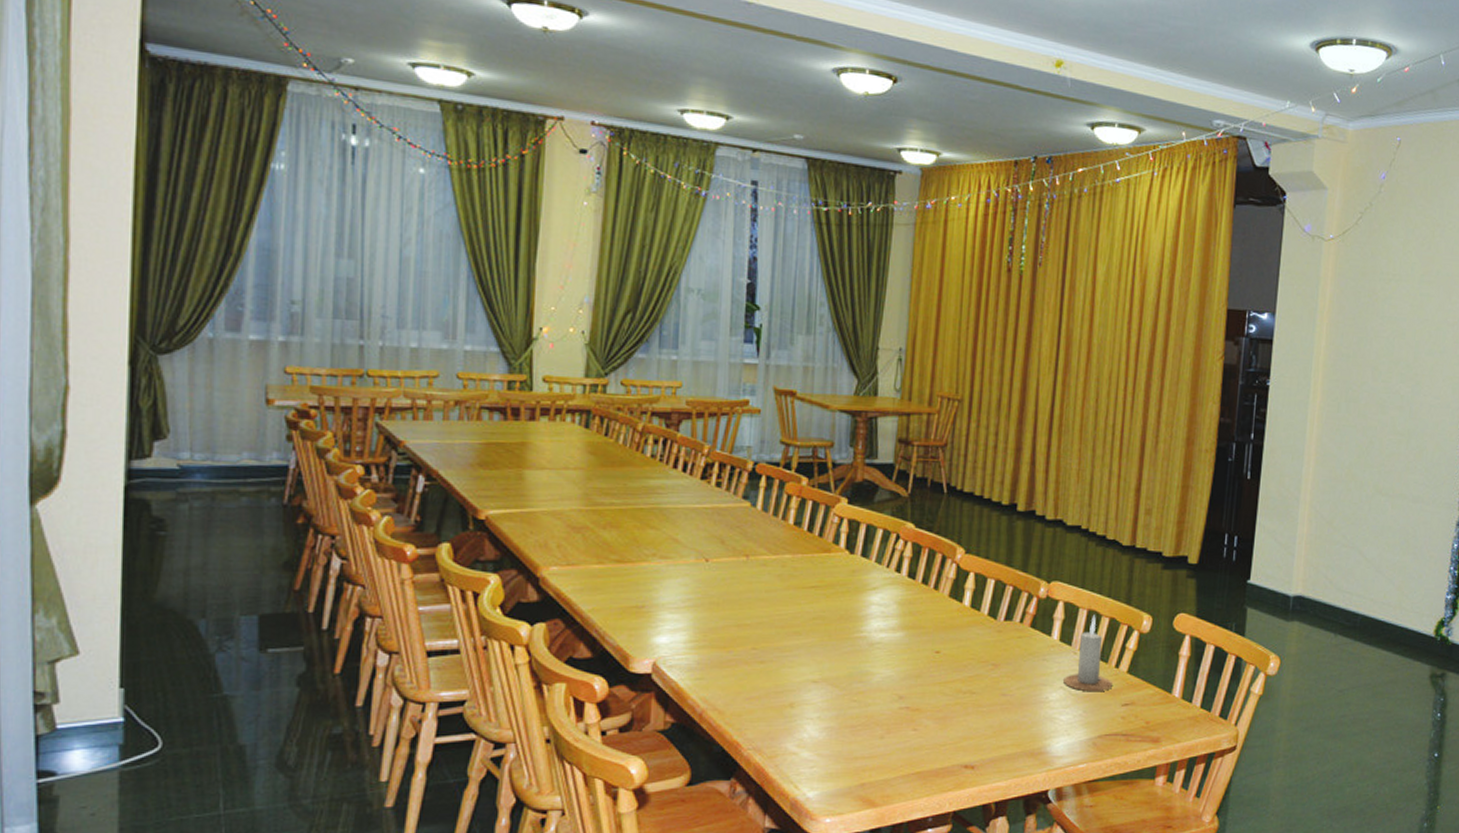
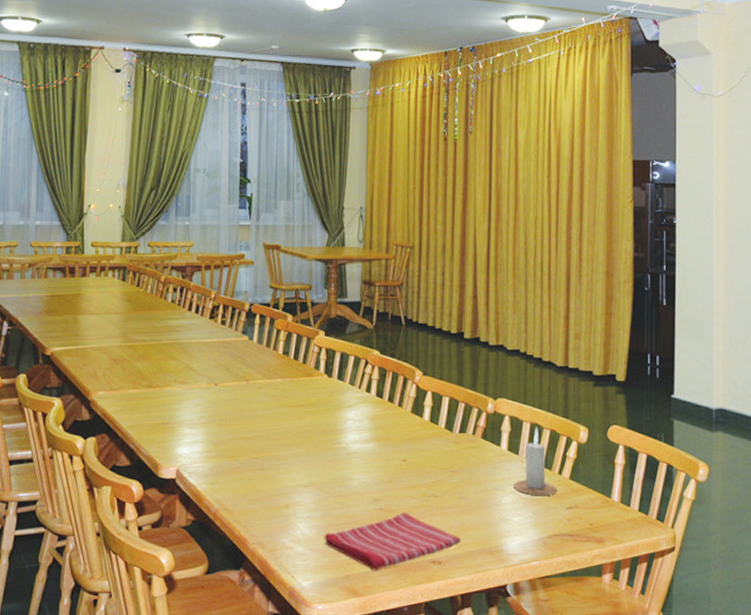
dish towel: none [836,711,1000,778] -> present [324,512,462,571]

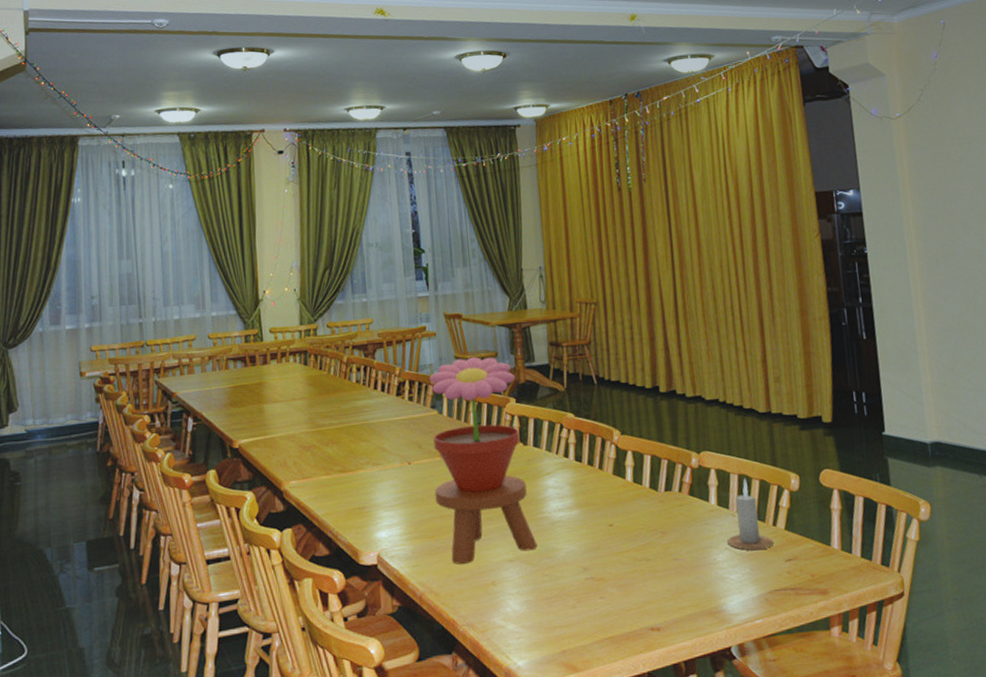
potted flower: none [238,288,332,485] -> present [429,357,538,564]
dish towel: present [324,512,462,571] -> none [535,579,679,644]

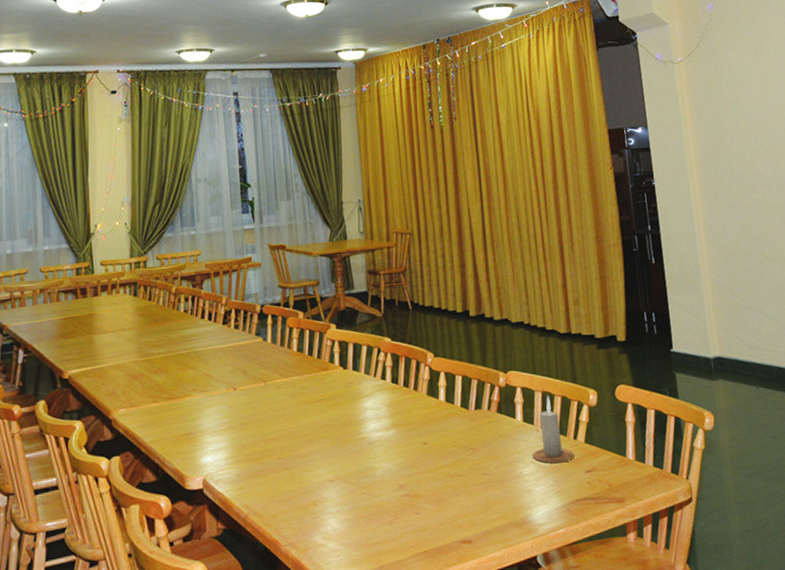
potted flower: present [429,357,538,564] -> none [254,285,357,486]

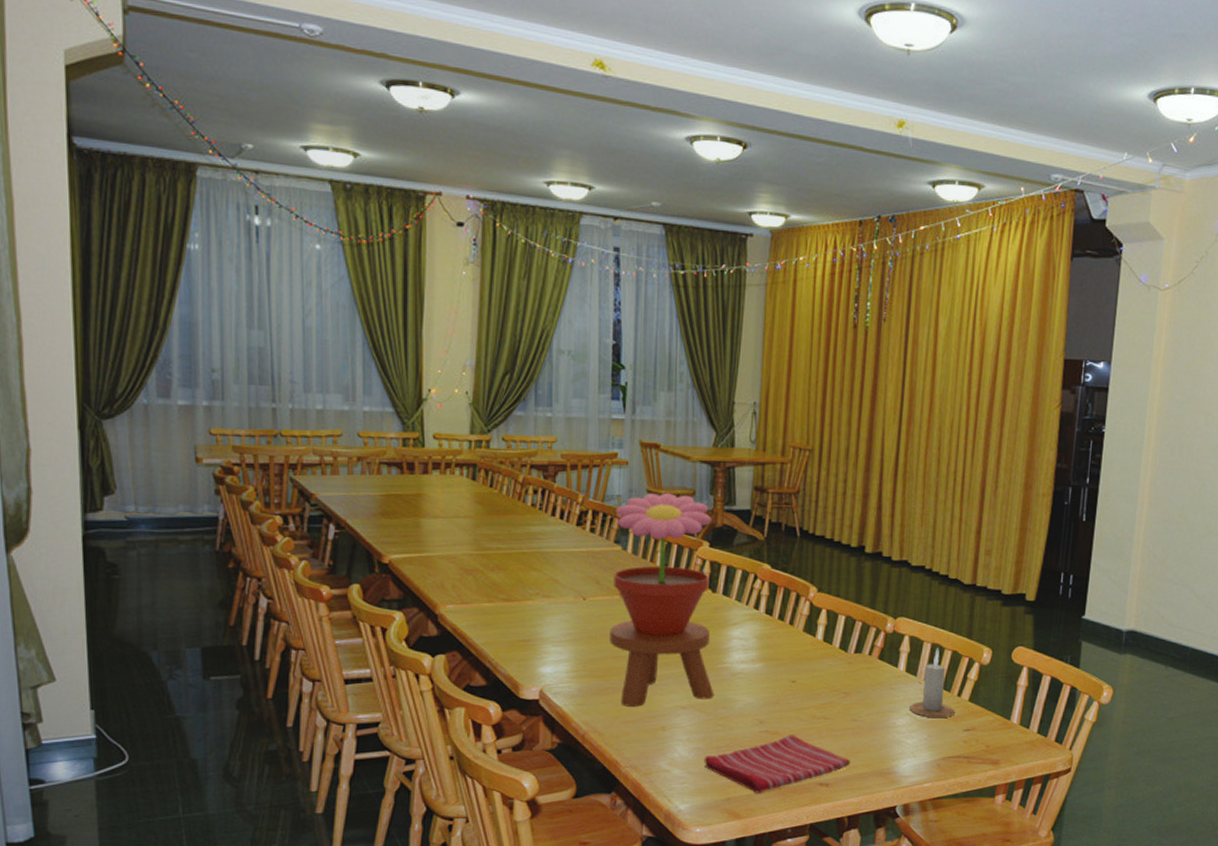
potted flower: none [254,285,357,486] -> present [609,492,714,707]
dish towel: none [354,495,489,558] -> present [704,735,851,793]

